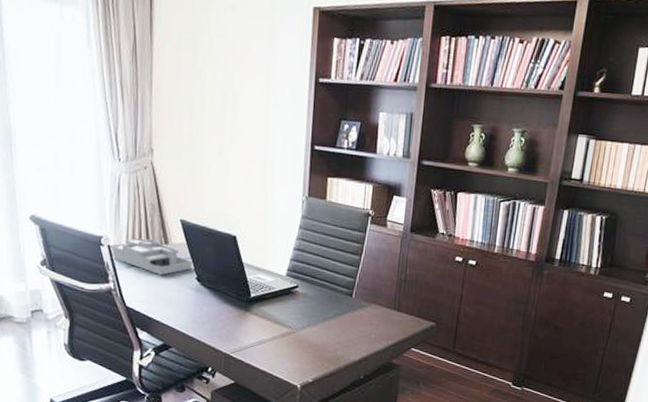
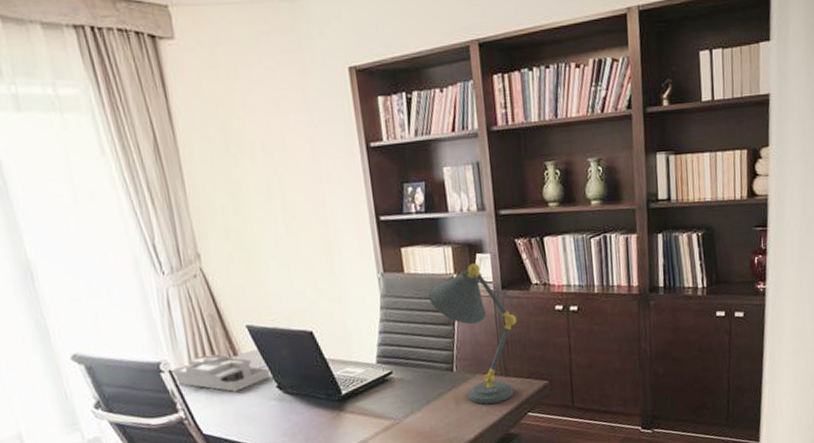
desk lamp: none [343,204,419,333] -> present [428,263,517,405]

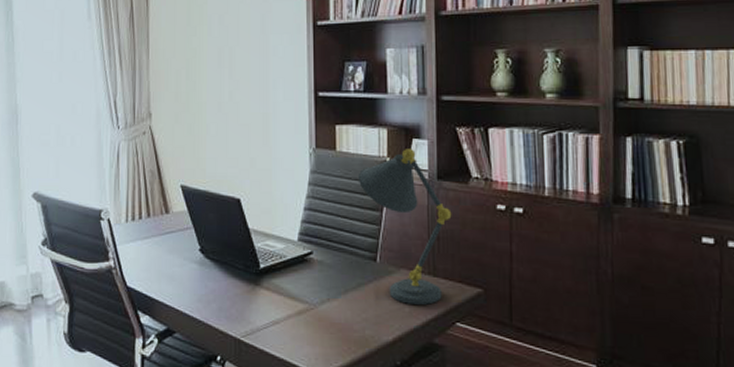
desk organizer: present [171,353,270,392] -> none [109,208,194,248]

